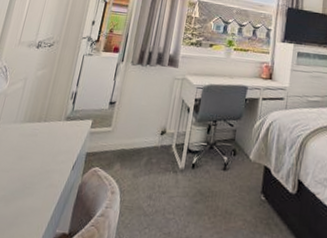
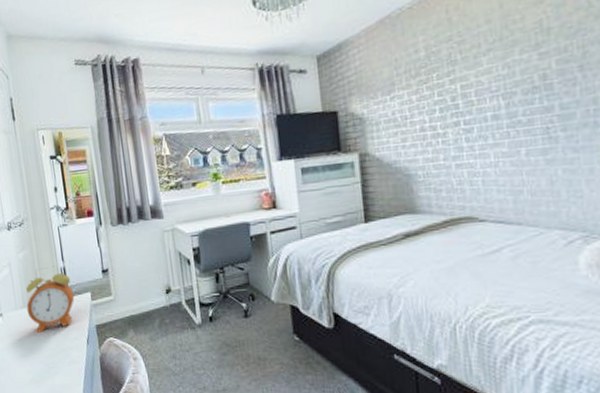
alarm clock: none [24,88,79,150] -> present [26,265,75,332]

